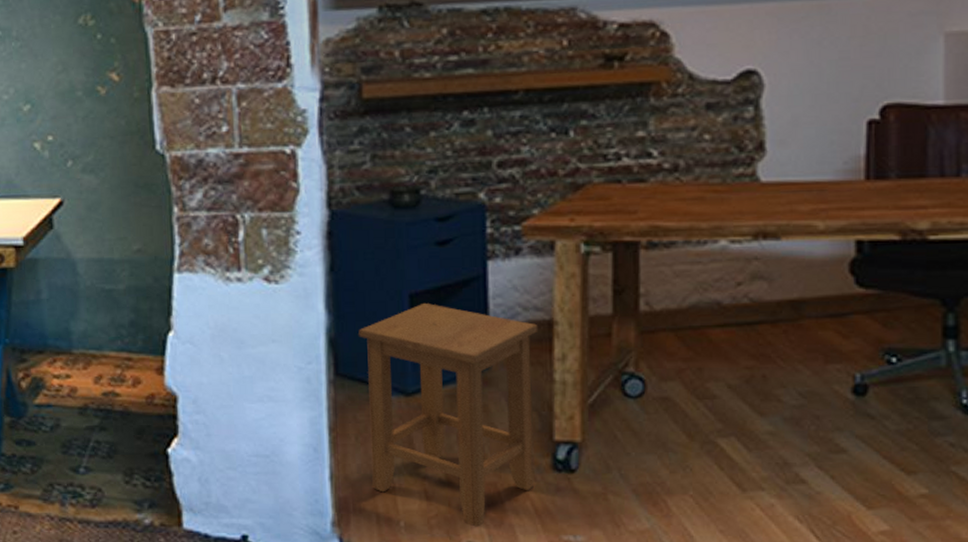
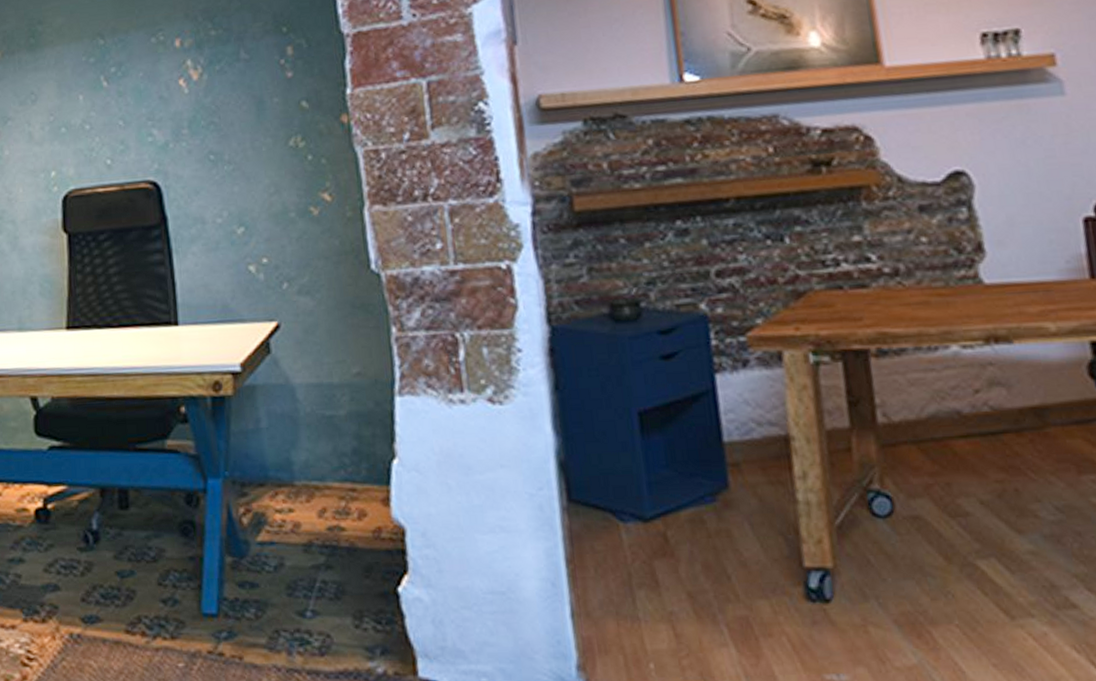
stool: present [358,302,539,527] -> none [589,420,788,667]

